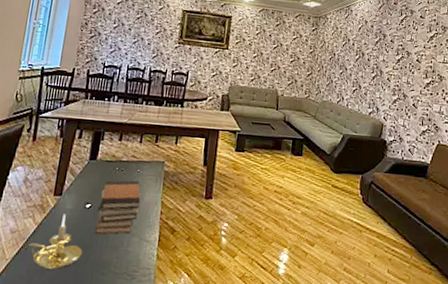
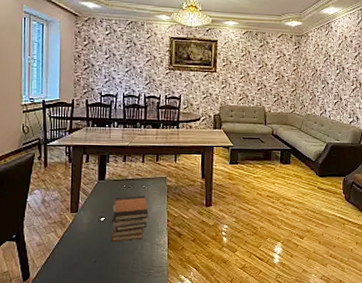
candle holder: present [29,214,83,269] -> none [55,227,103,272]

